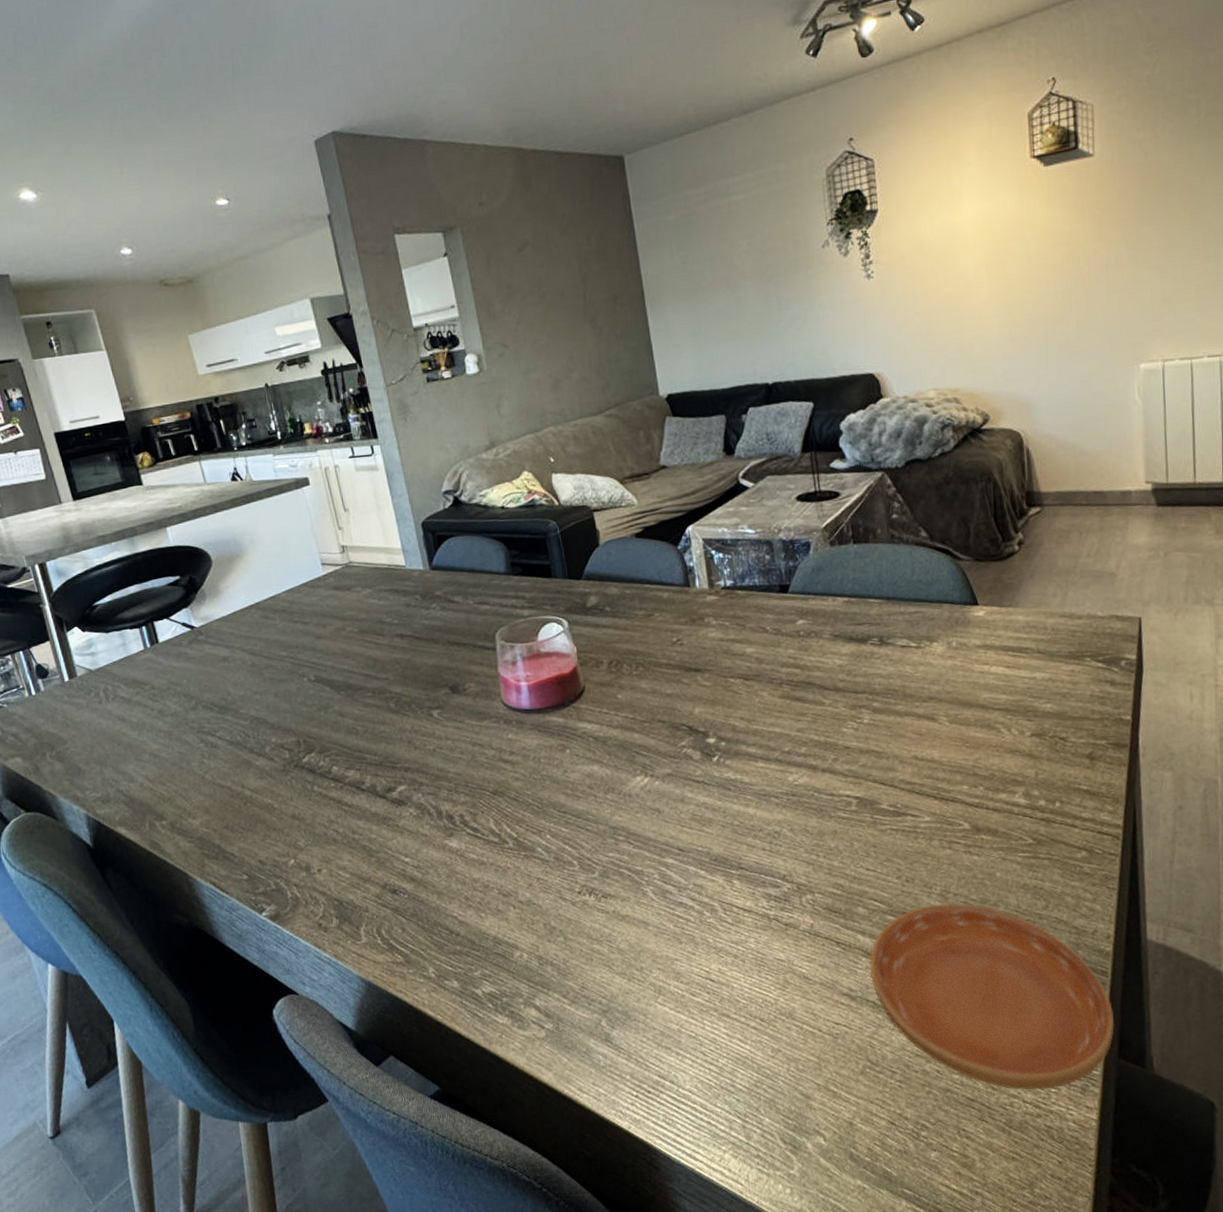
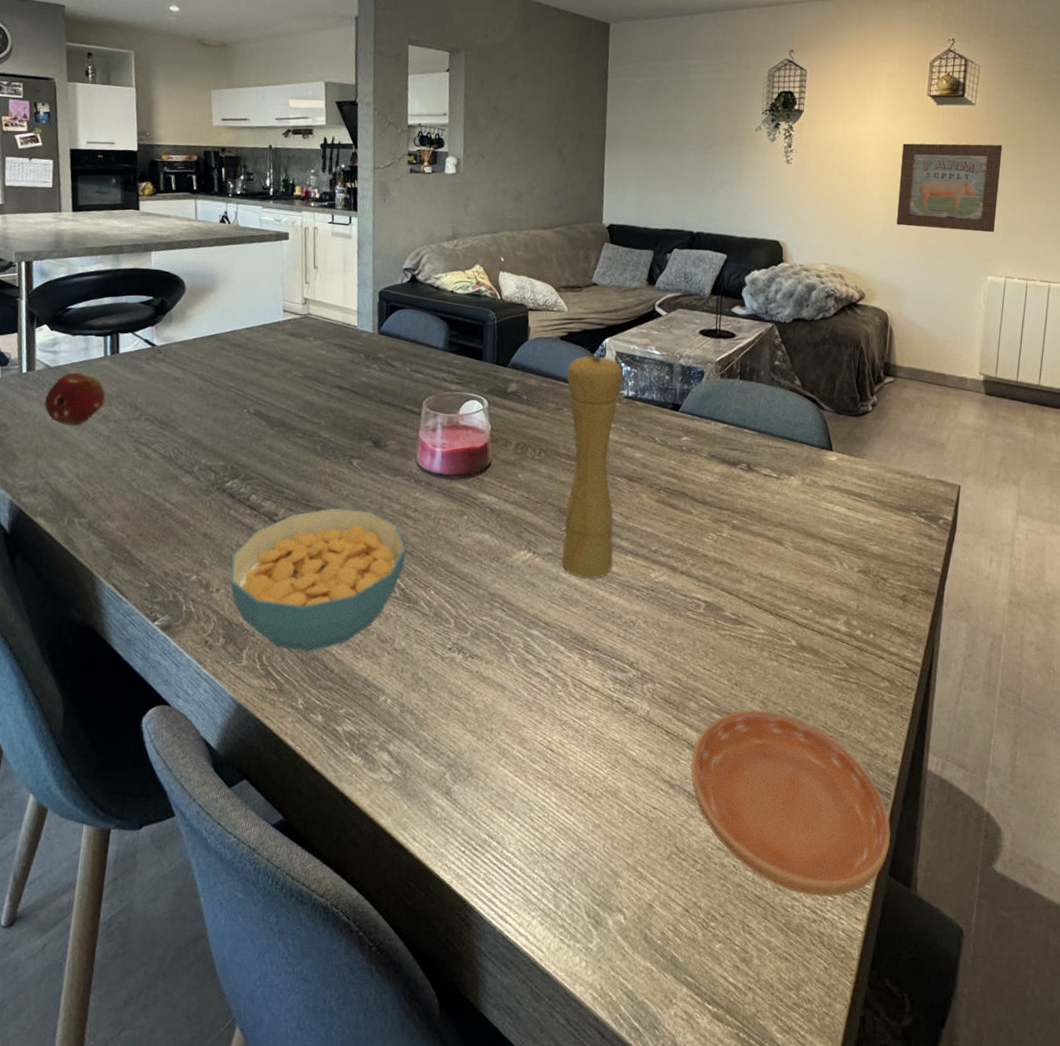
fruit: none [94,670,158,728] -> present [44,372,106,426]
cereal bowl: none [326,762,512,920] -> present [229,507,407,652]
pepper mill: none [650,547,743,794] -> present [562,356,624,579]
wall art: none [1008,198,1141,325] -> present [896,143,1003,233]

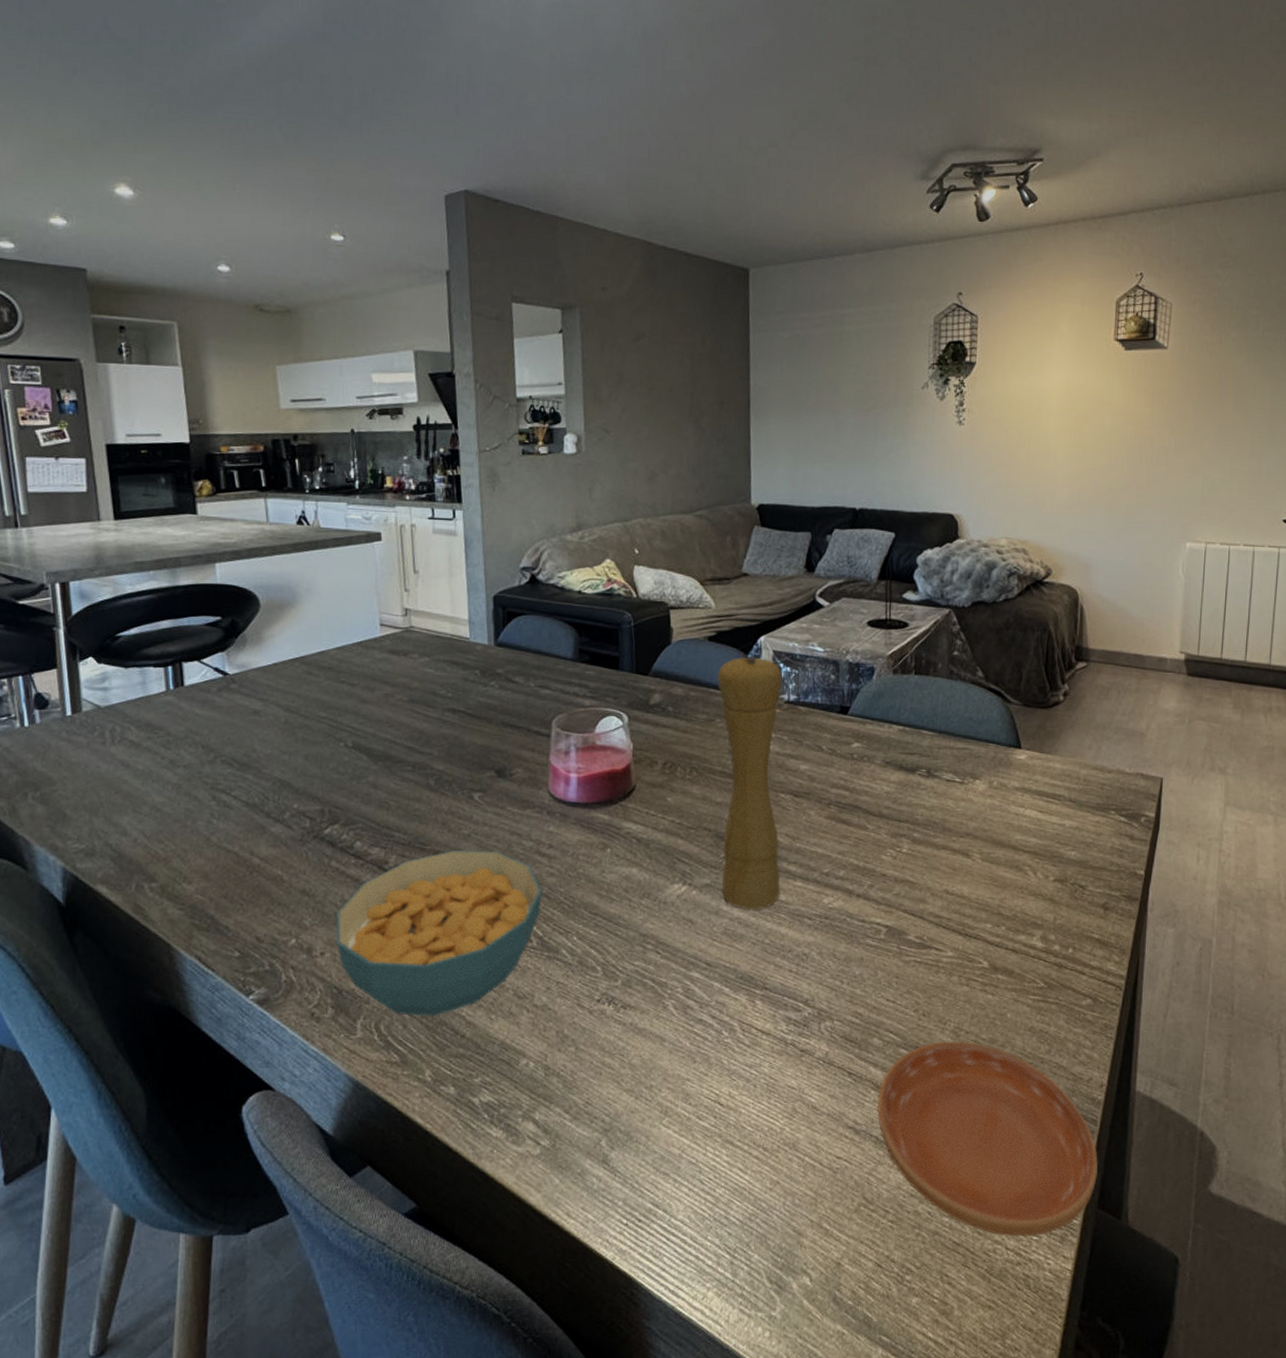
fruit: present [44,372,106,426] -> none [96,711,172,775]
wall art: present [896,143,1003,233] -> none [1084,393,1199,494]

